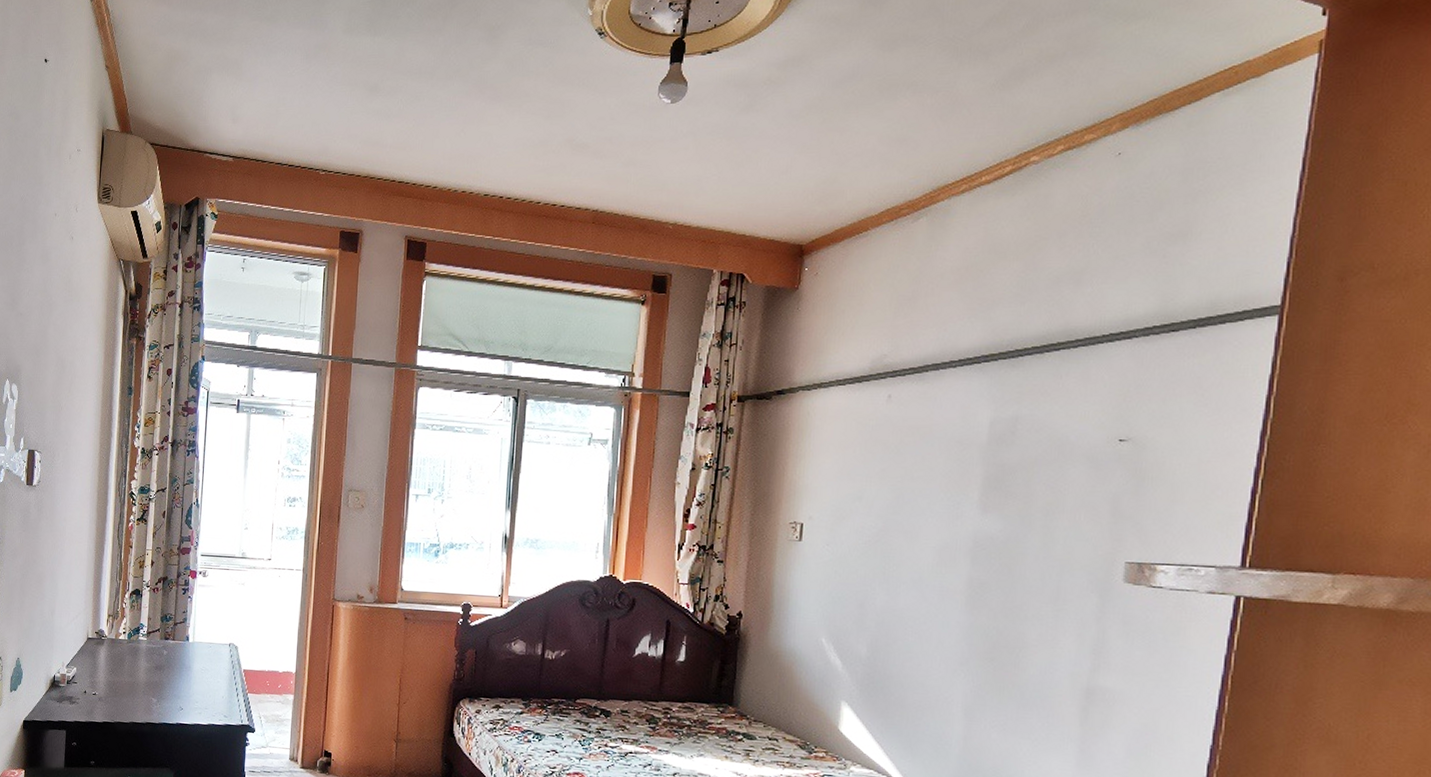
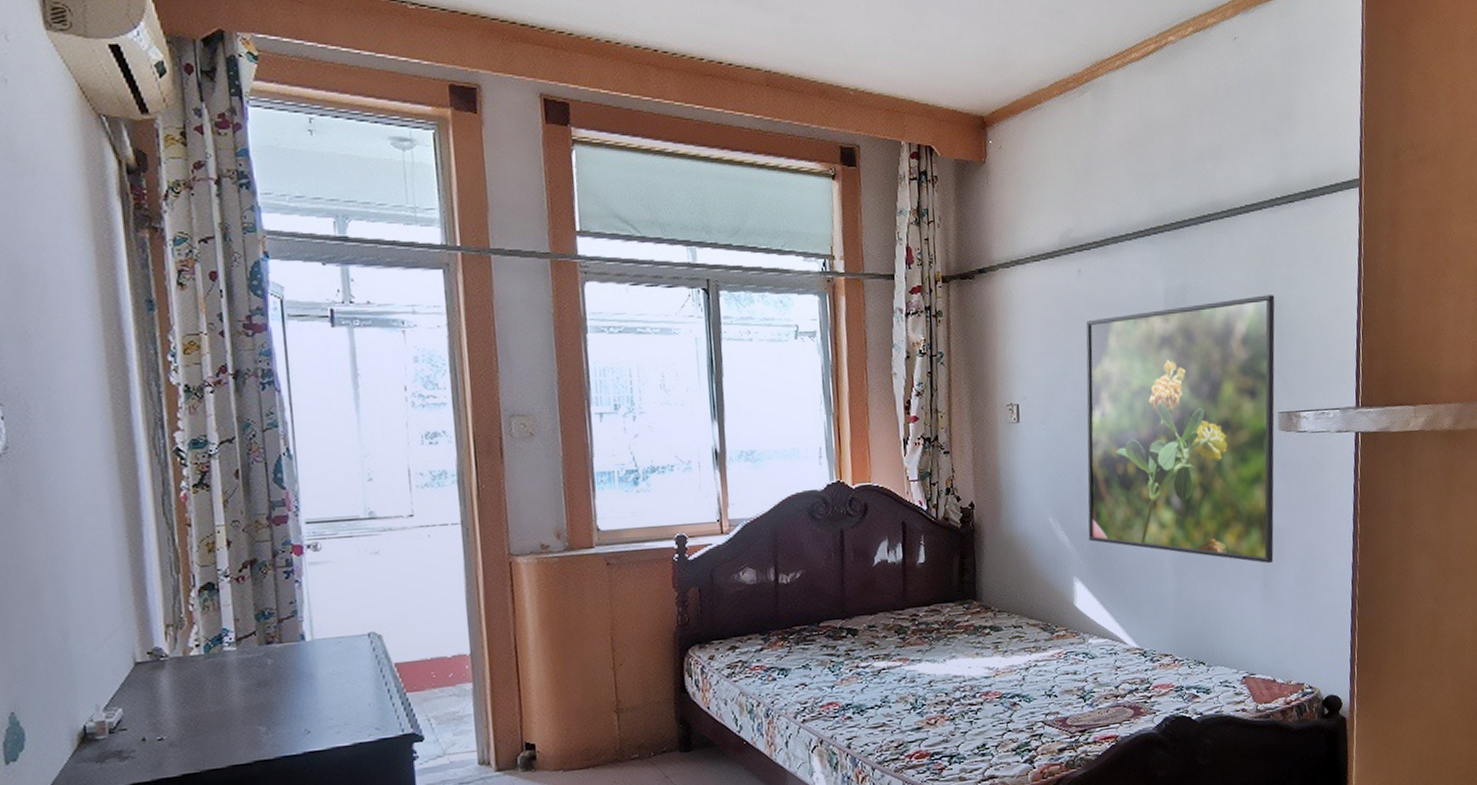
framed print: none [864,432,1138,727] -> present [1086,295,1275,564]

